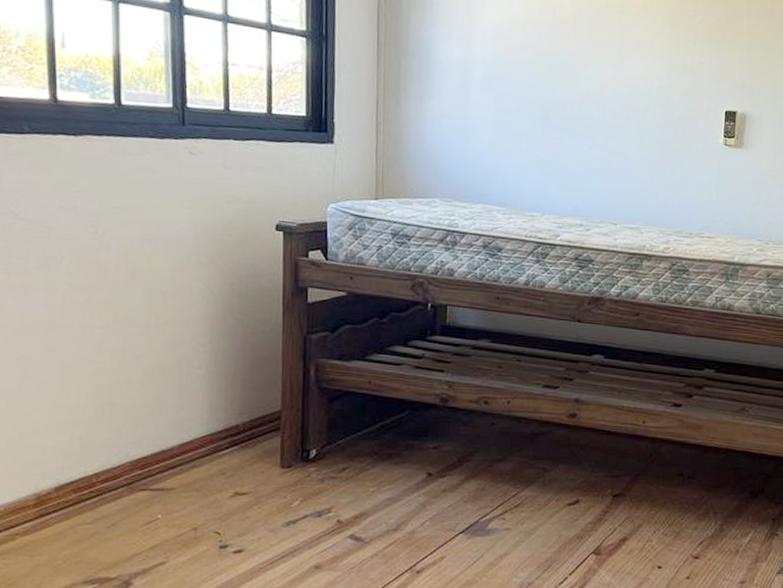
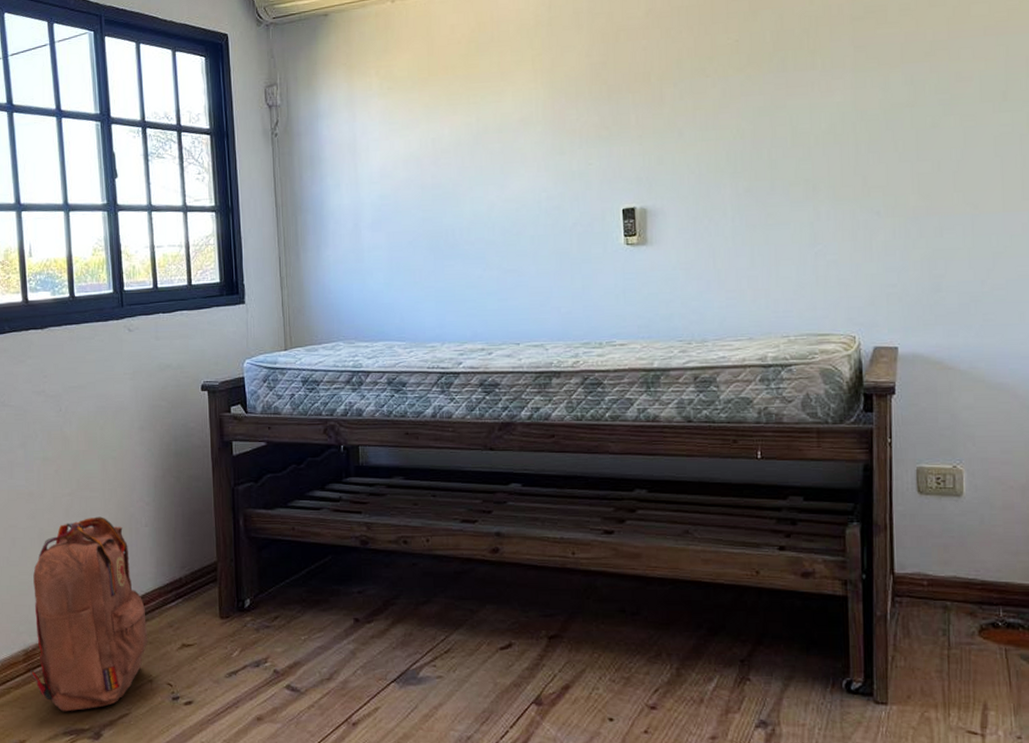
backpack: none [42,354,195,560] -> present [30,516,148,712]

